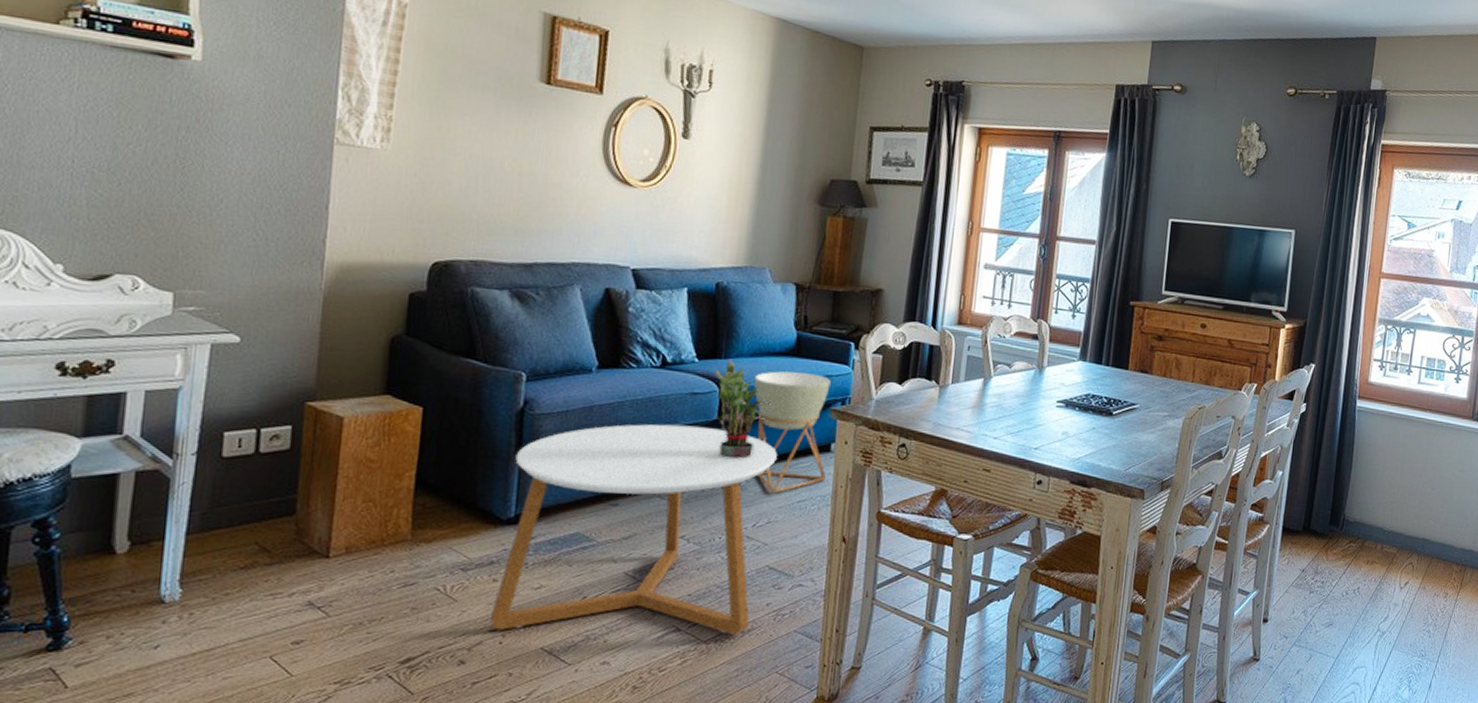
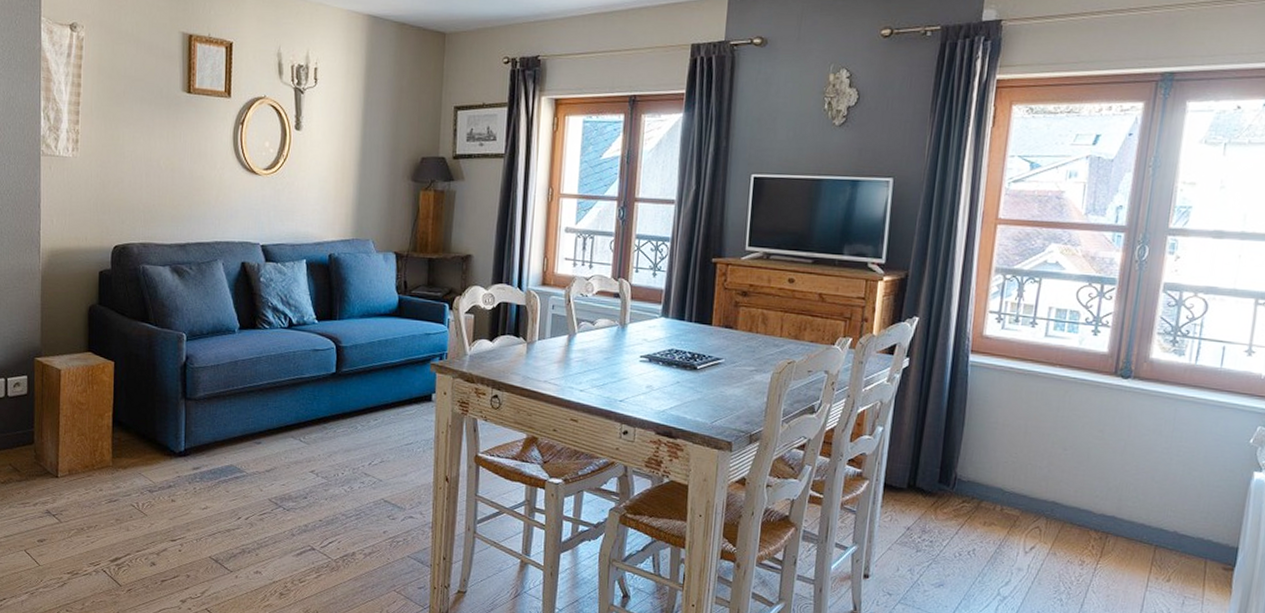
coffee table: present [490,424,777,634] -> none [172,376,386,556]
potted plant: present [714,358,771,459] -> none [331,320,379,406]
planter: present [754,371,831,493] -> none [364,330,430,437]

